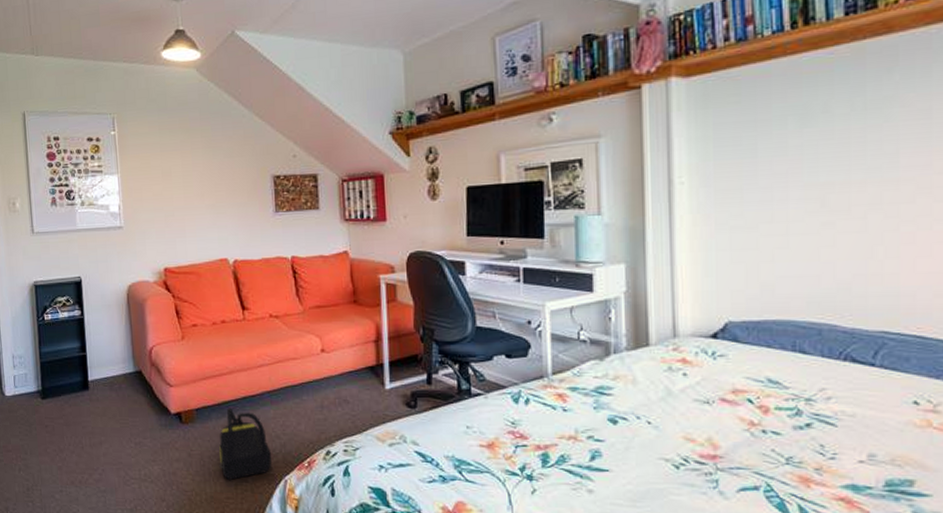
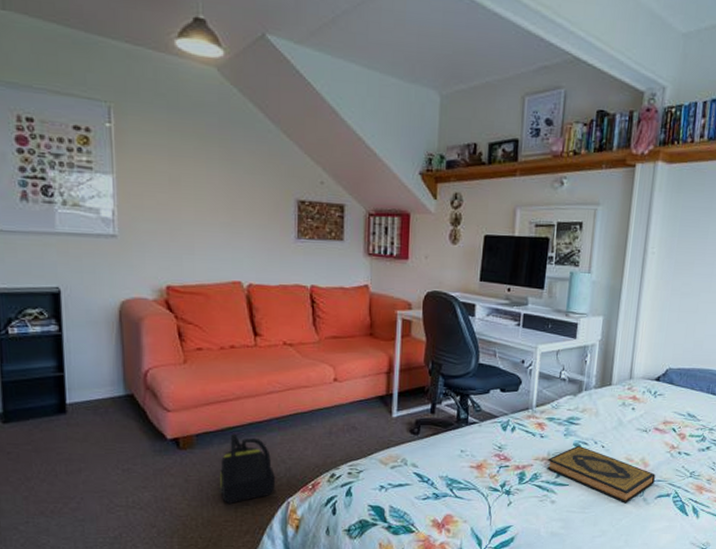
hardback book: none [576,421,732,497] -> present [547,445,656,503]

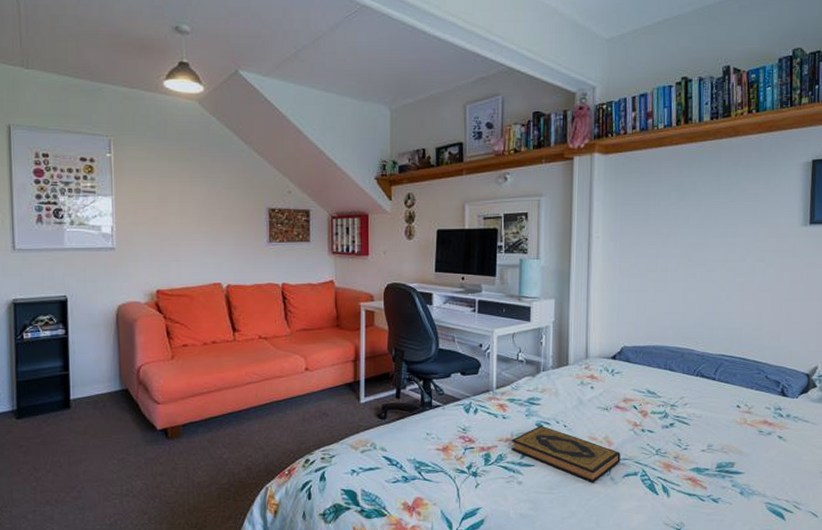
backpack: present [219,433,276,504] -> none [203,422,255,490]

